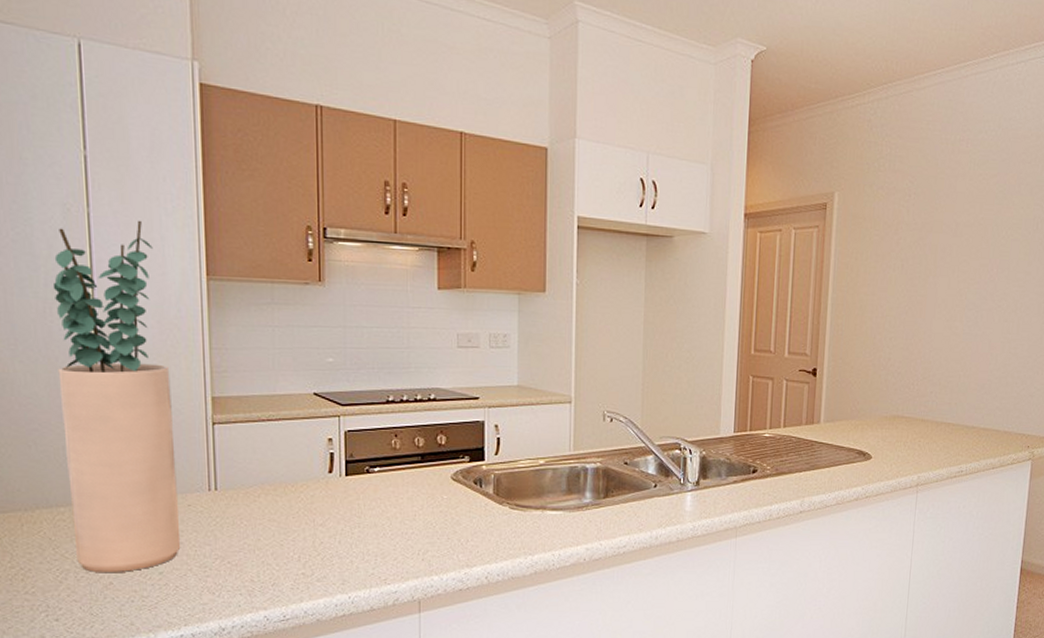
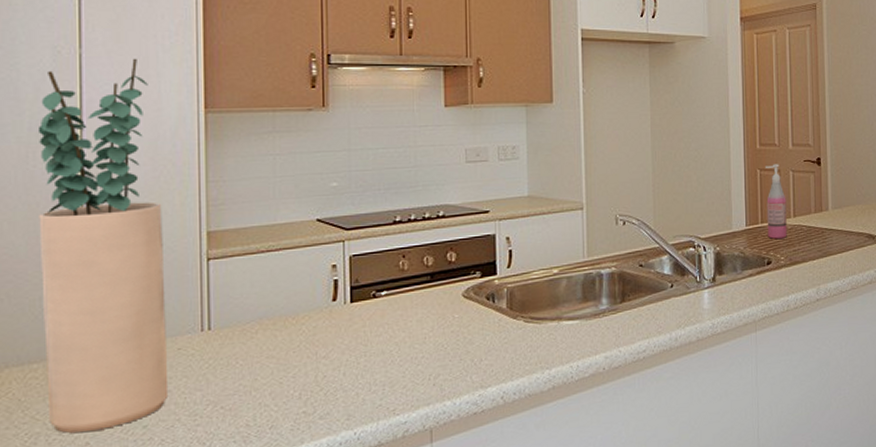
soap dispenser: none [755,371,778,448] -> present [764,164,787,239]

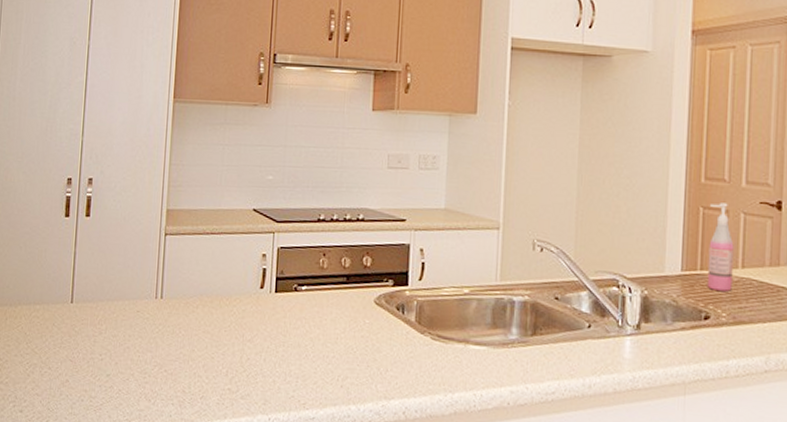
vase: present [37,58,169,434] -> none [43,50,136,371]

